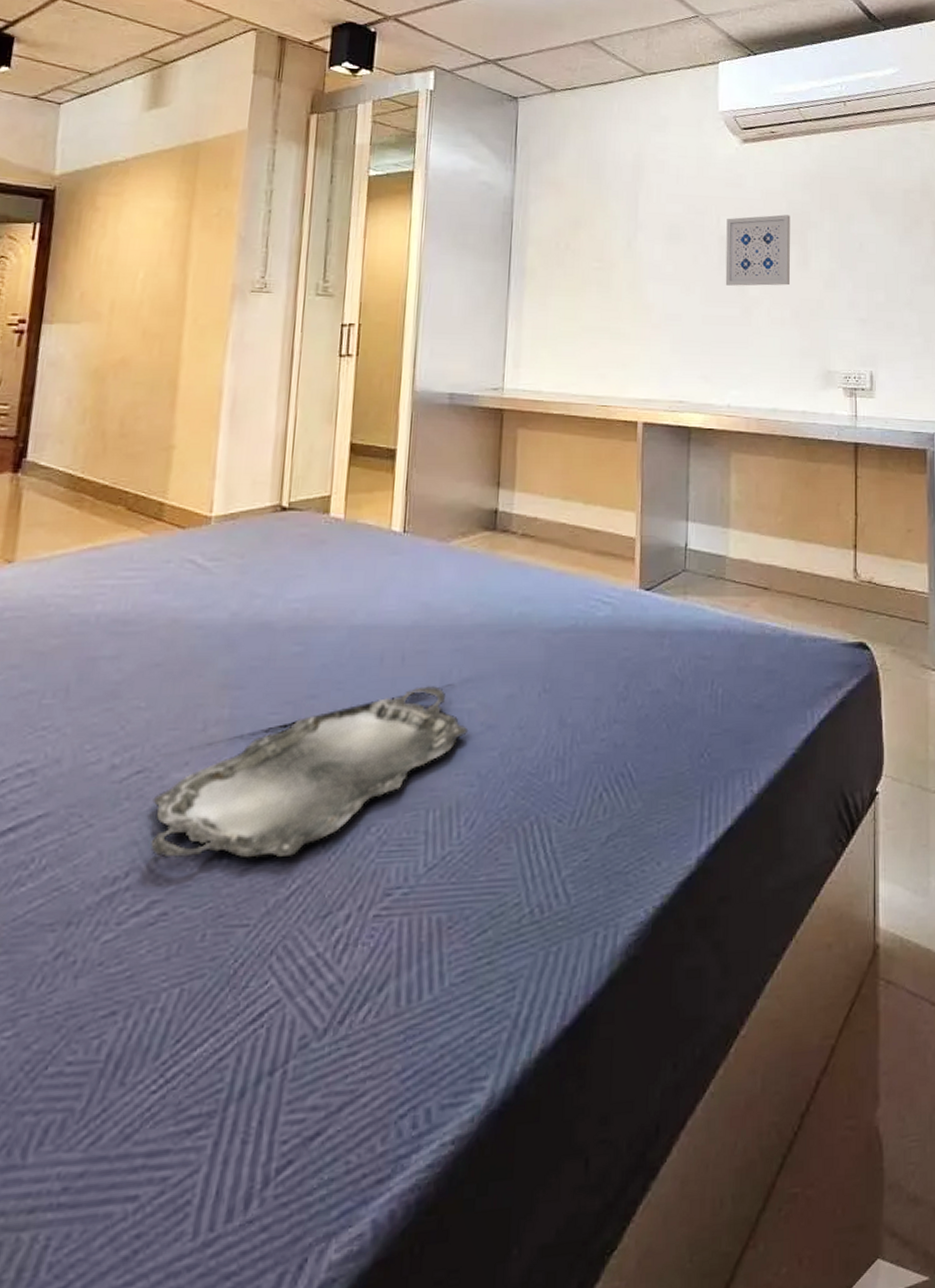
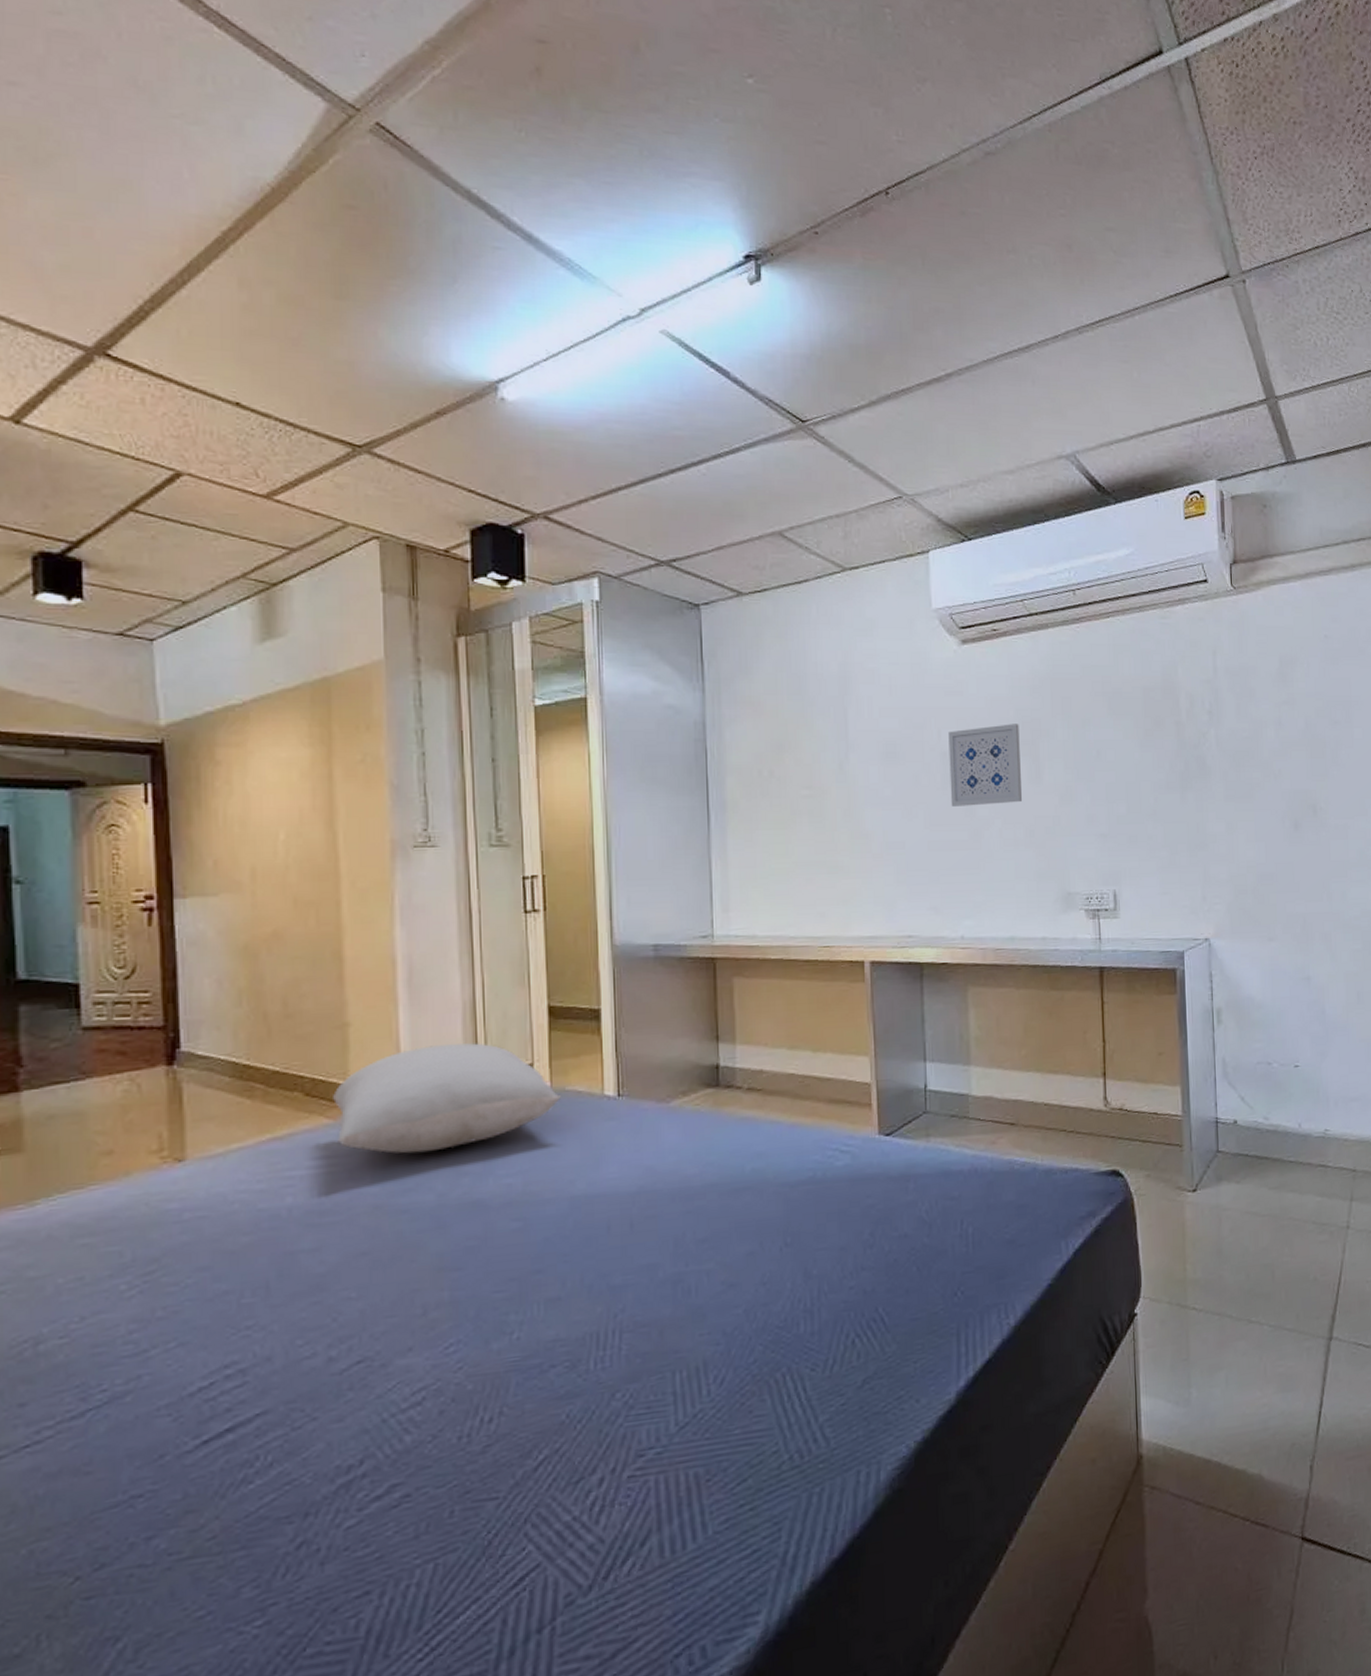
pillow: none [149,472,352,572] -> present [333,1043,561,1154]
serving tray: present [150,685,469,859] -> none [378,1249,709,1443]

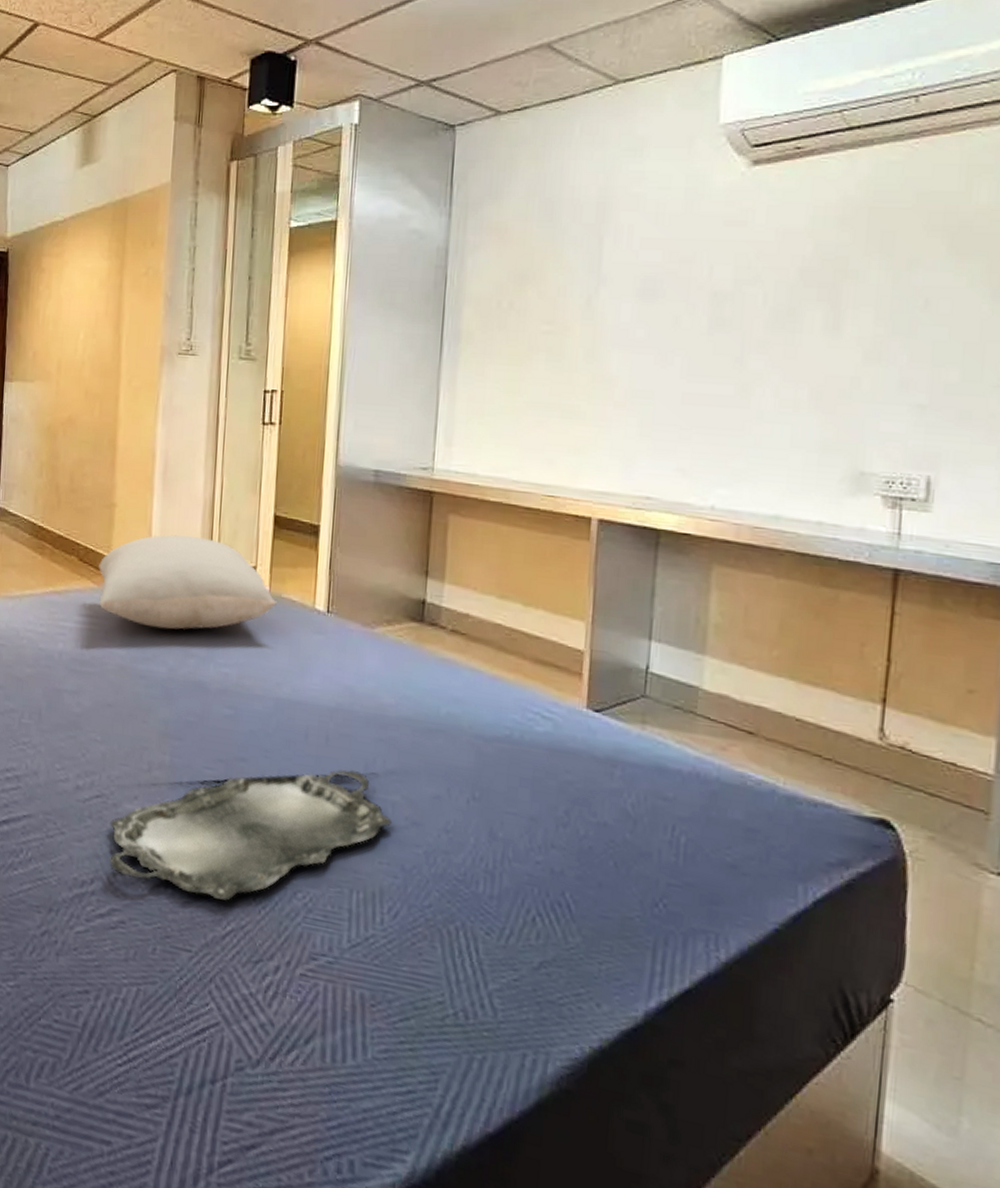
serving tray: none [378,1249,709,1443] -> present [109,769,393,901]
wall art: present [948,724,1023,807] -> none [716,261,818,357]

